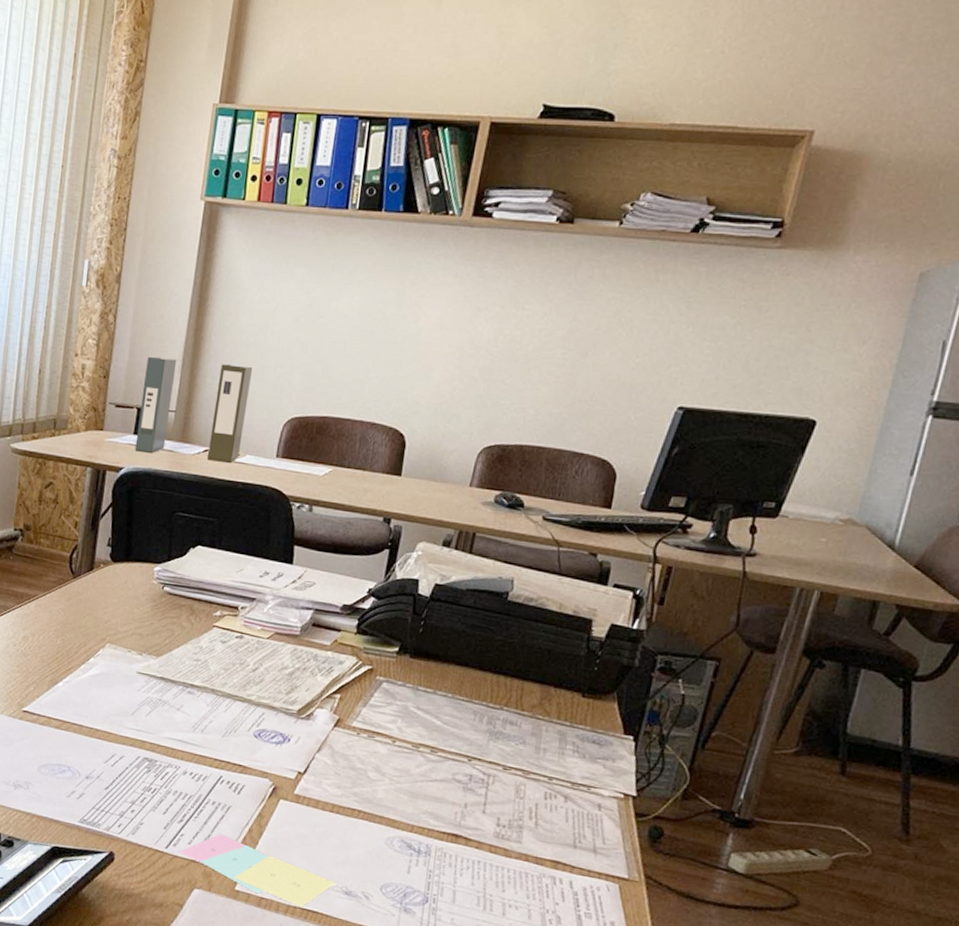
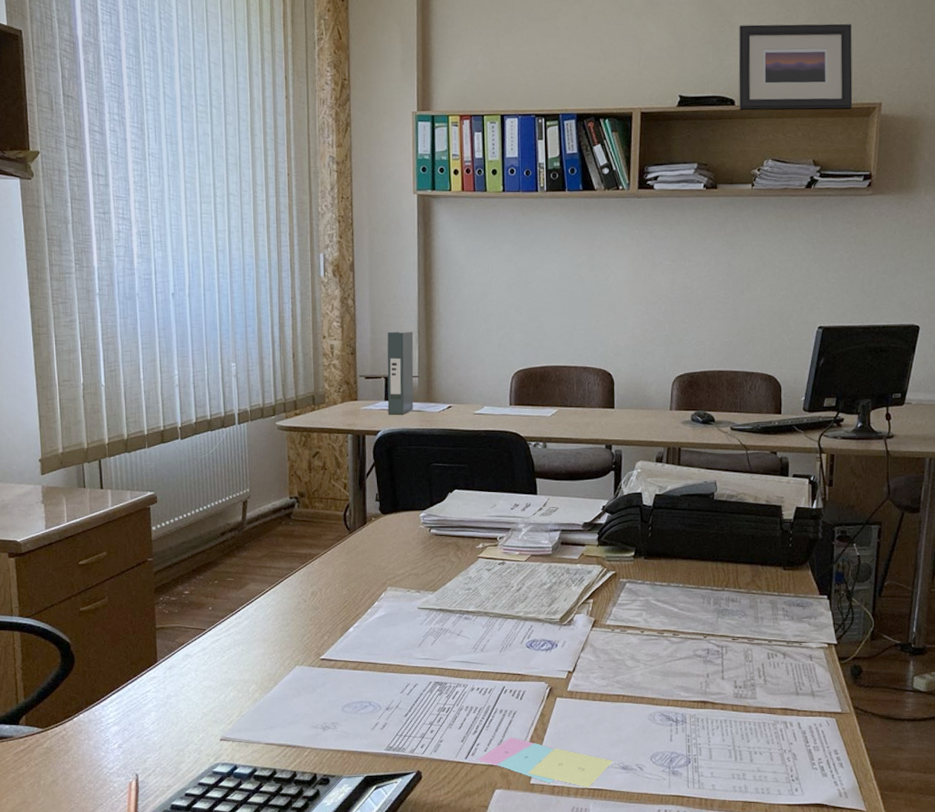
binder: present [206,364,253,464] -> none [451,331,479,416]
picture frame: none [619,21,790,138] -> present [738,23,853,111]

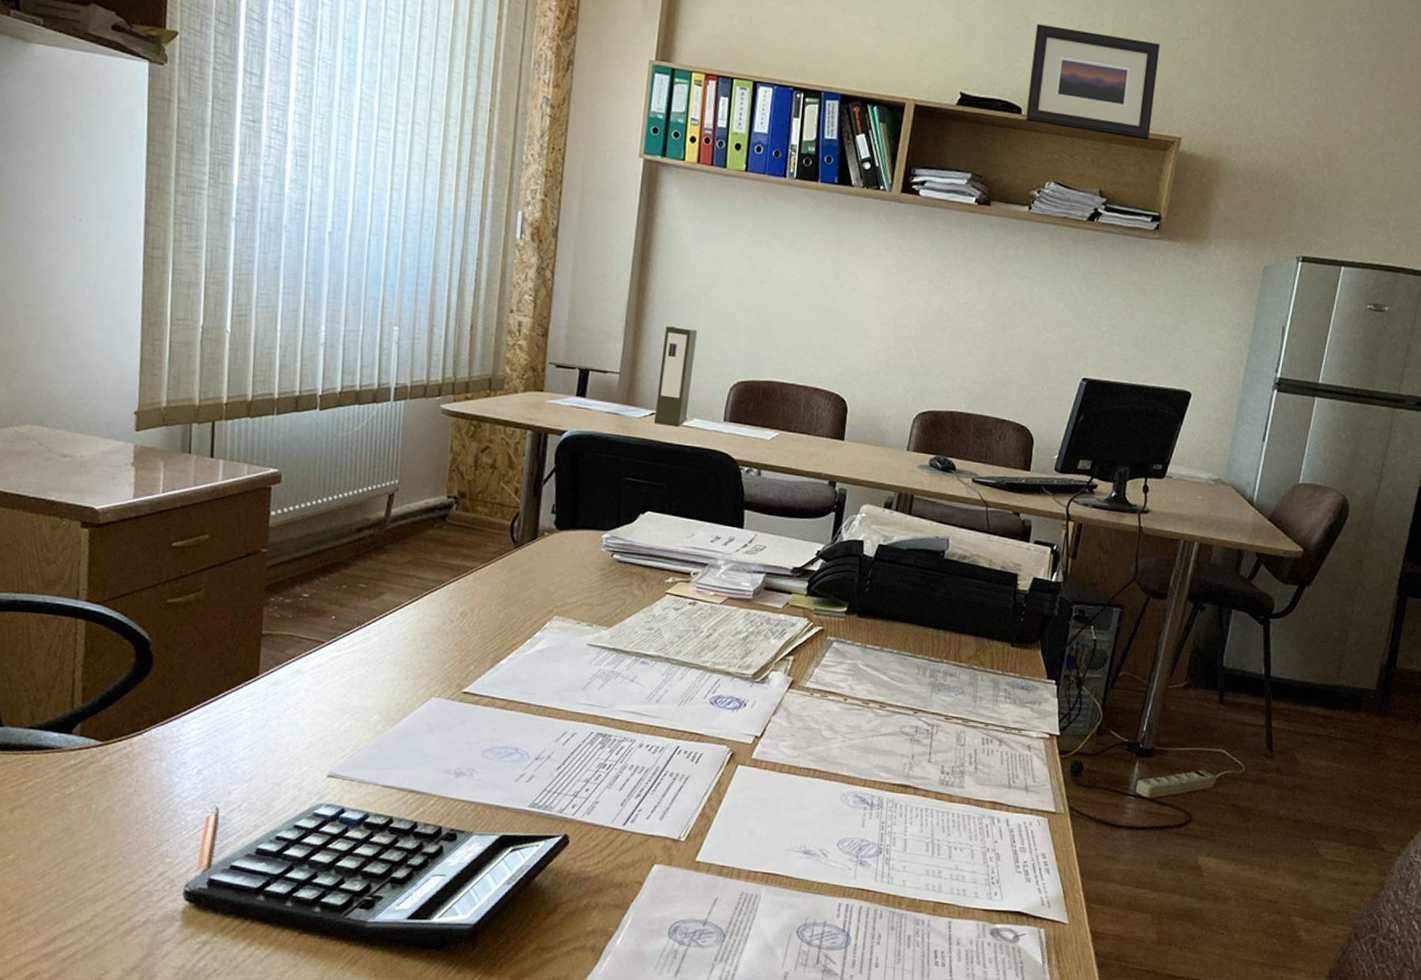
binder: present [387,331,414,416] -> none [578,315,620,417]
binder: none [451,331,479,416] -> present [653,326,698,428]
sticky notes: present [477,737,613,787] -> none [636,805,794,871]

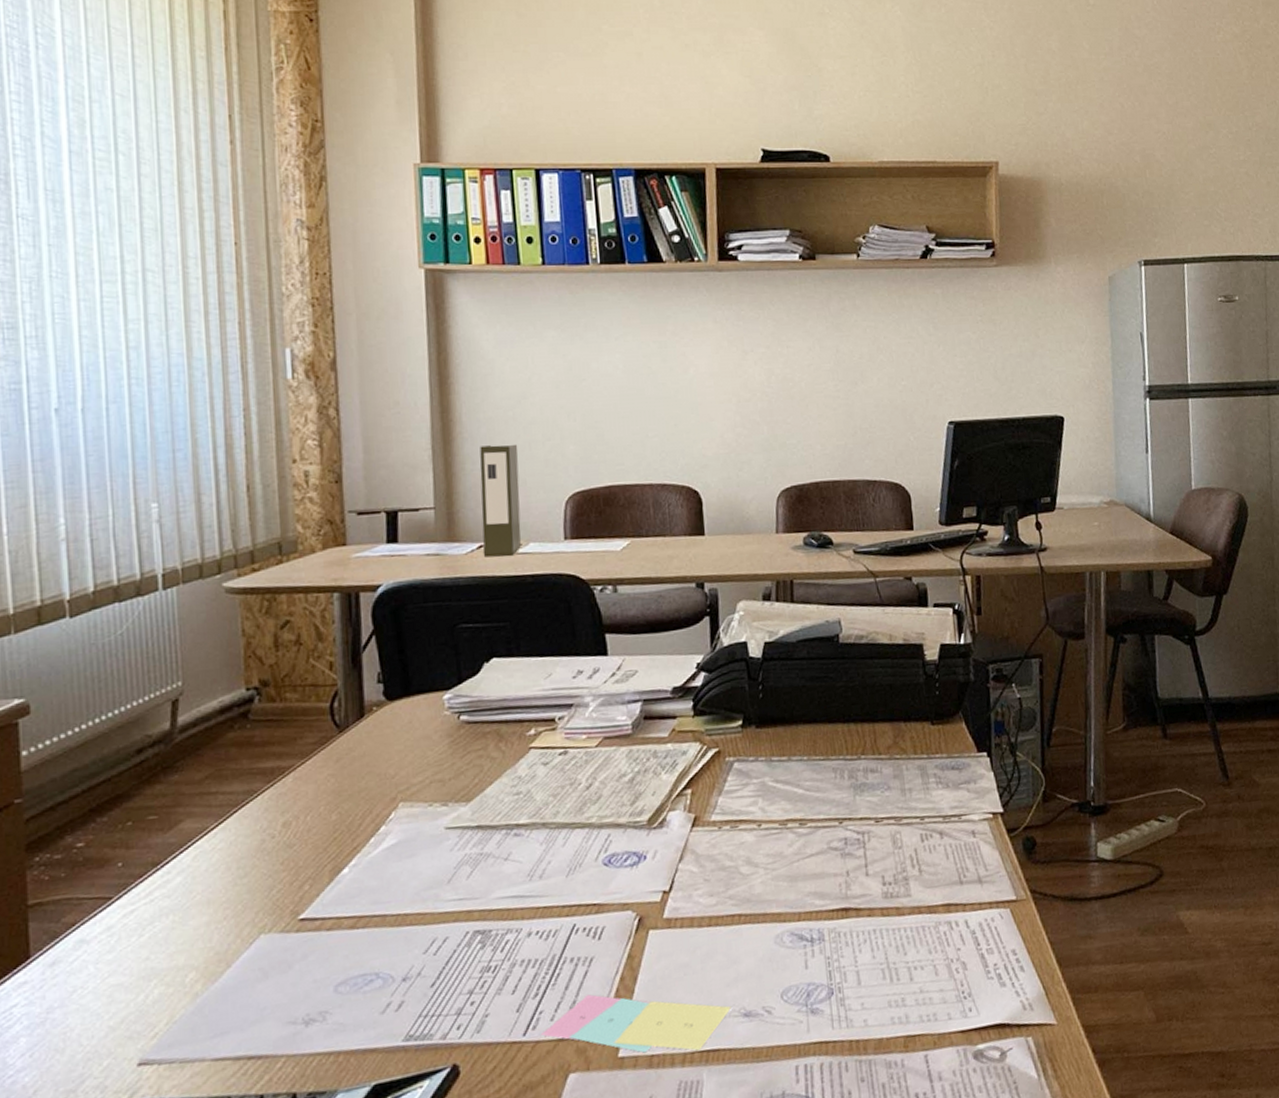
sticky notes: none [636,805,794,871] -> present [540,994,731,1053]
picture frame: present [1025,24,1160,141] -> none [828,69,967,169]

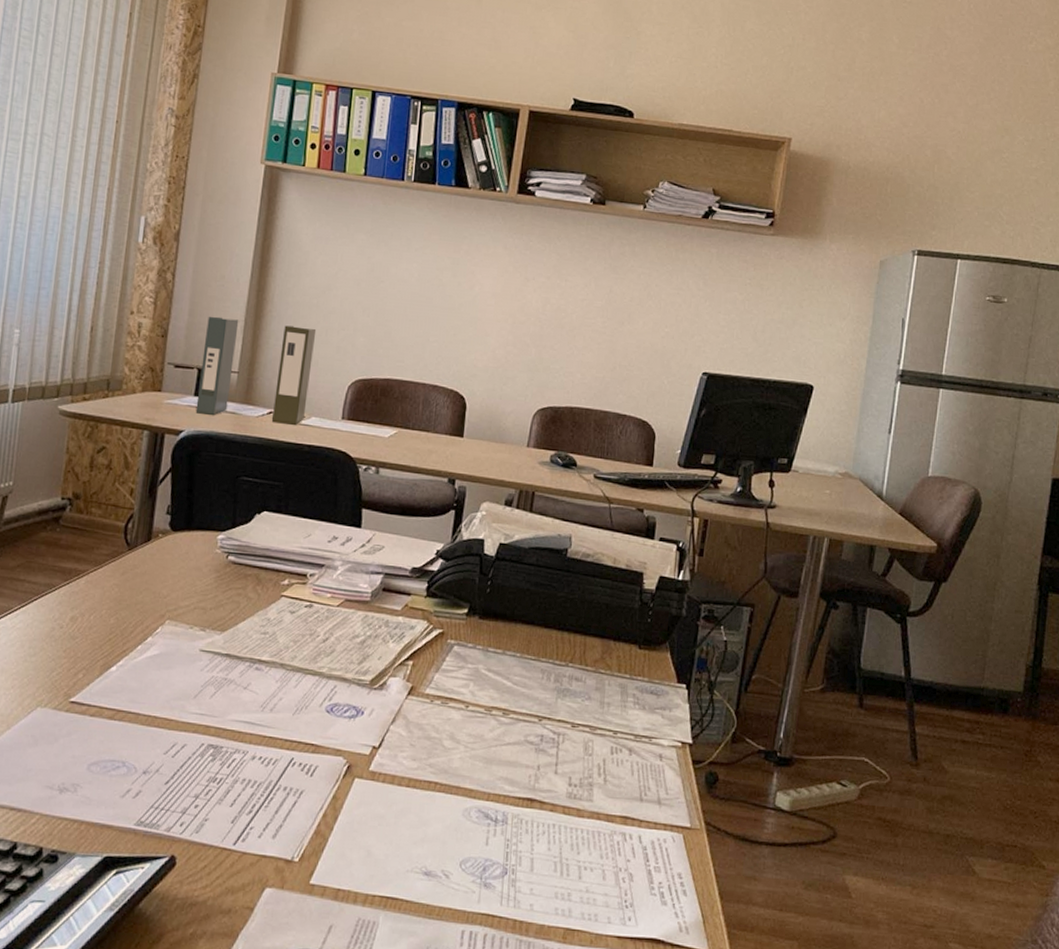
binder: none [387,448,429,564] -> present [195,316,239,416]
sticky notes: present [540,994,731,1053] -> none [247,822,414,895]

